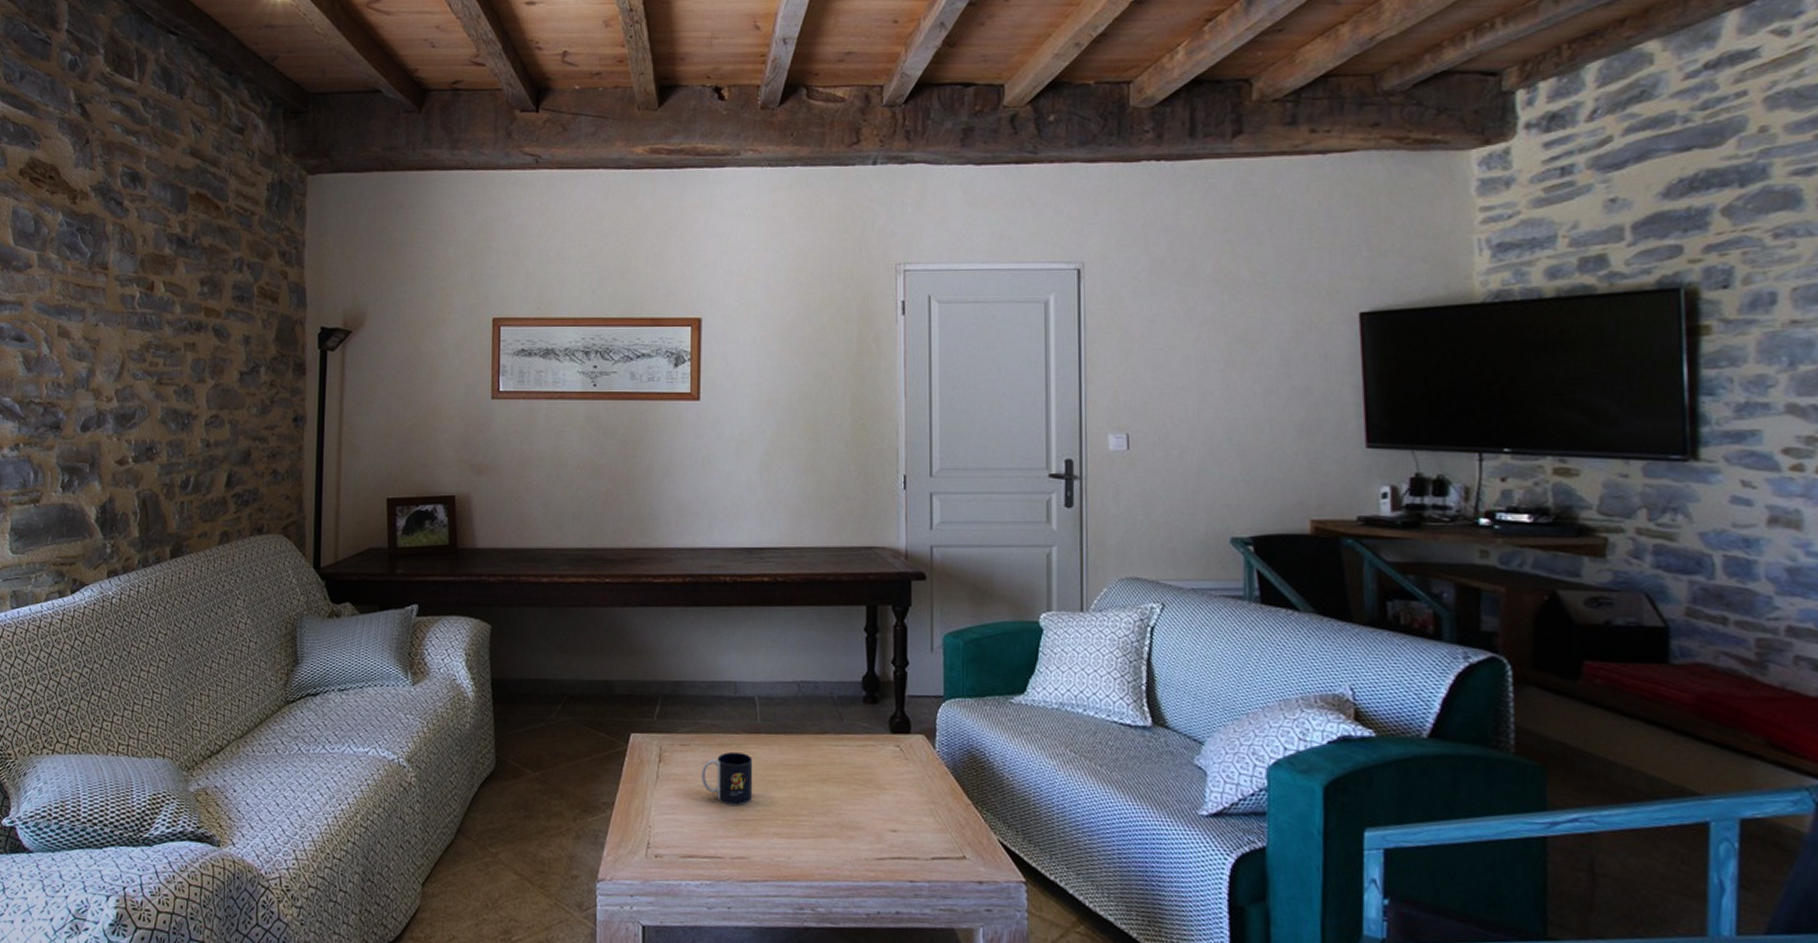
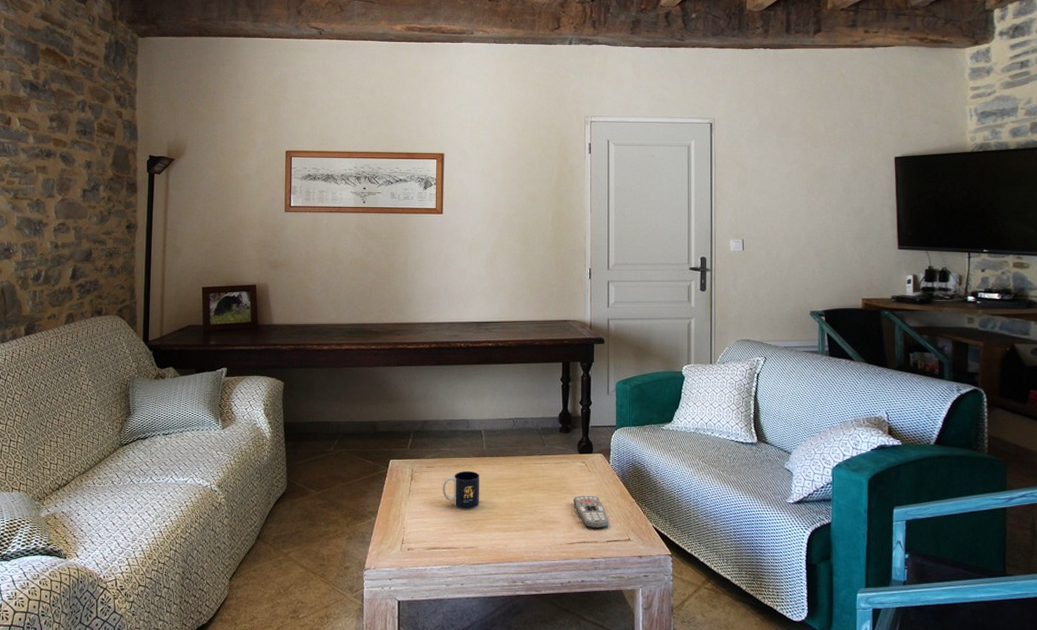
remote control: none [882,792,936,840] -> present [572,496,610,529]

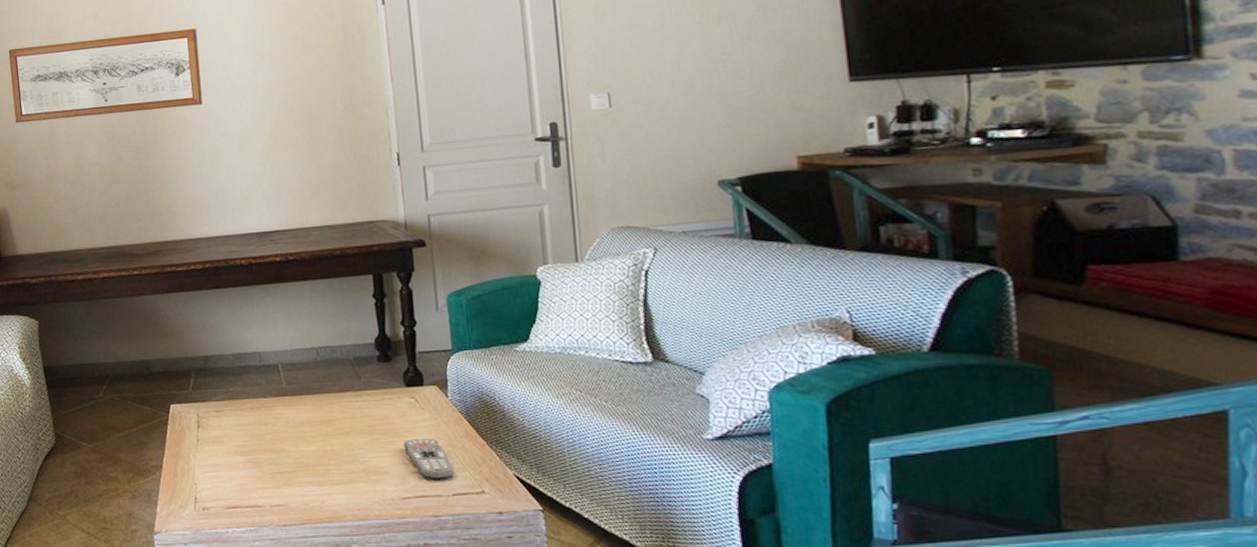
mug: present [442,470,480,509] -> none [236,413,285,460]

